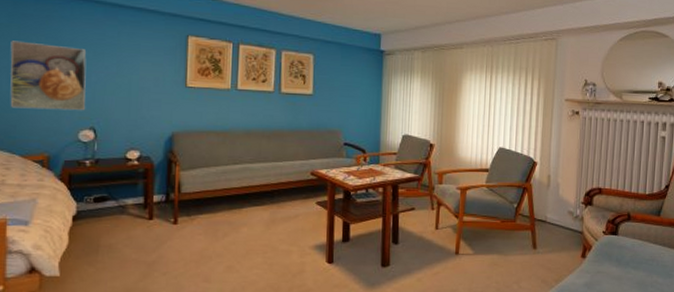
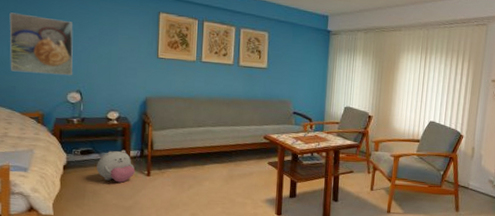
plush toy: none [113,194,160,233] -> present [97,149,136,183]

